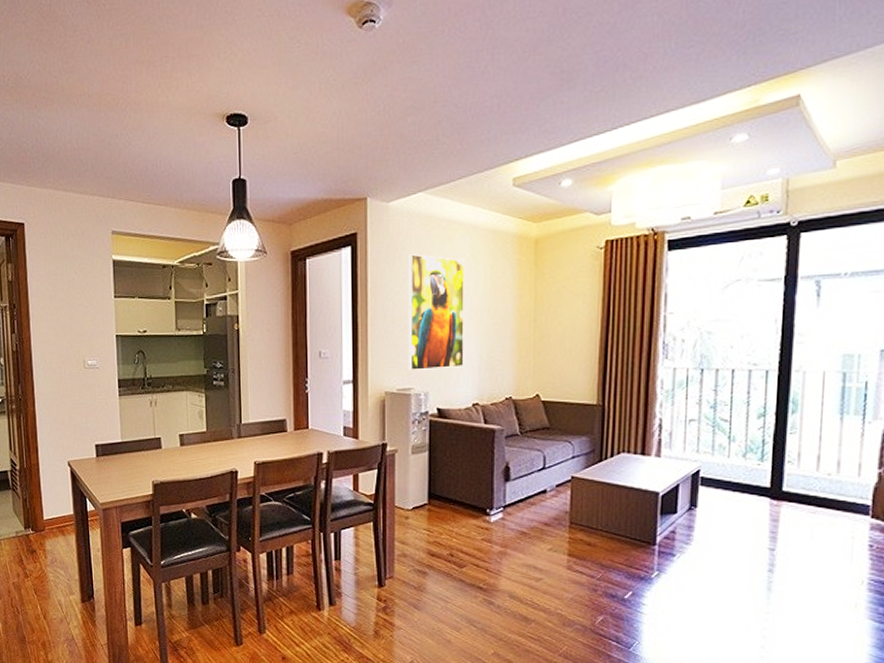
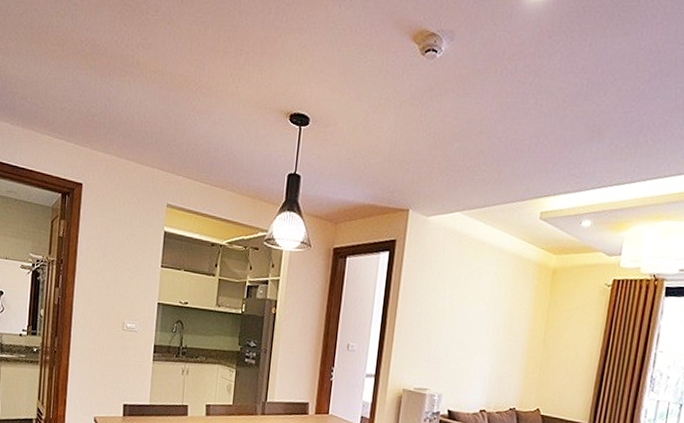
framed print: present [407,254,464,370] -> none [426,266,489,376]

